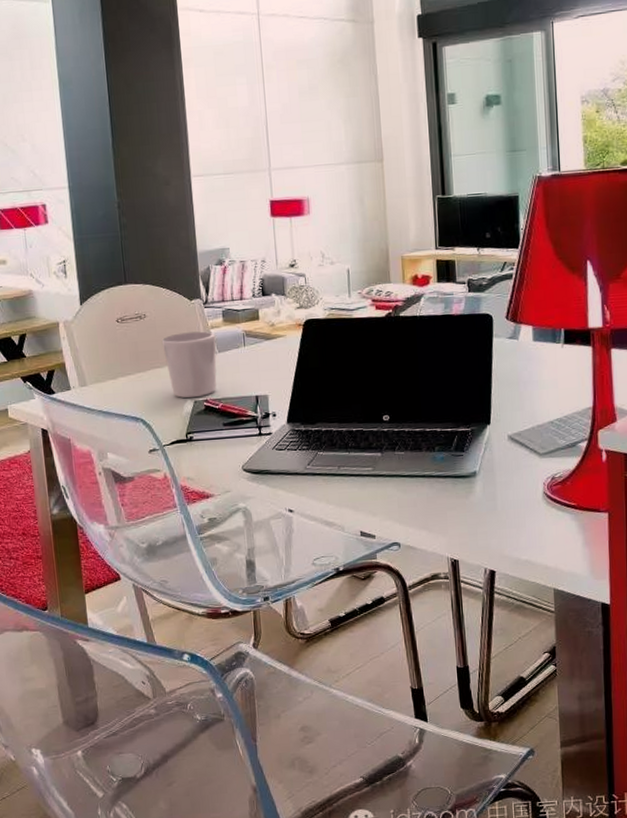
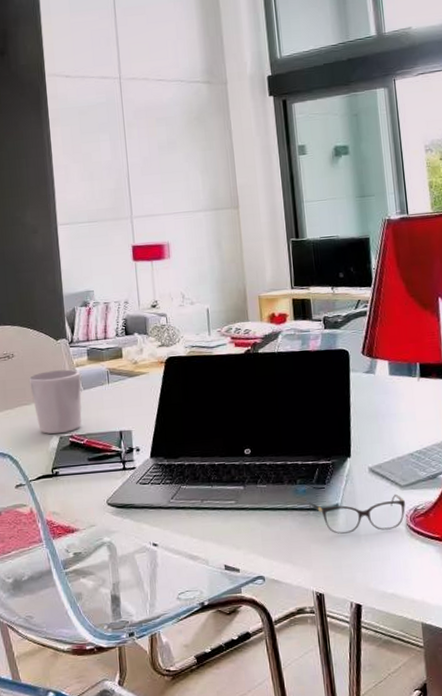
spectacles: none [446,462,544,501] -> present [308,494,406,534]

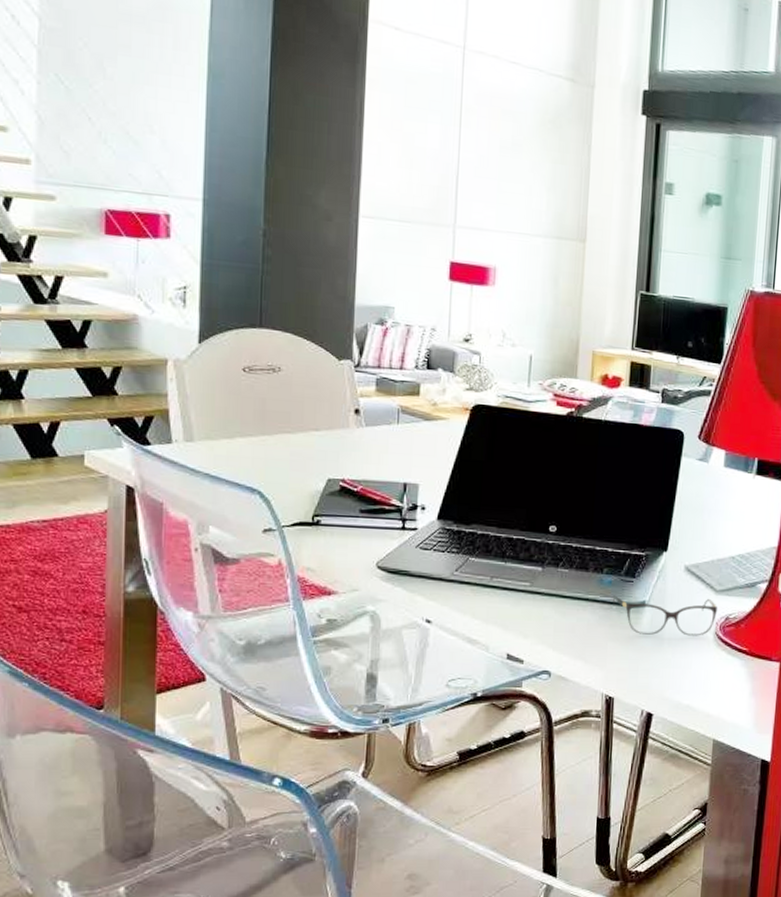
mug: present [28,369,82,435] -> none [296,396,365,475]

